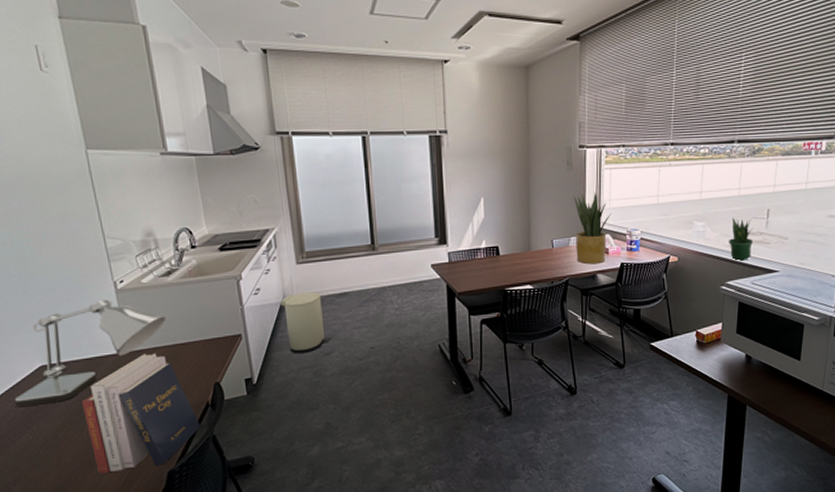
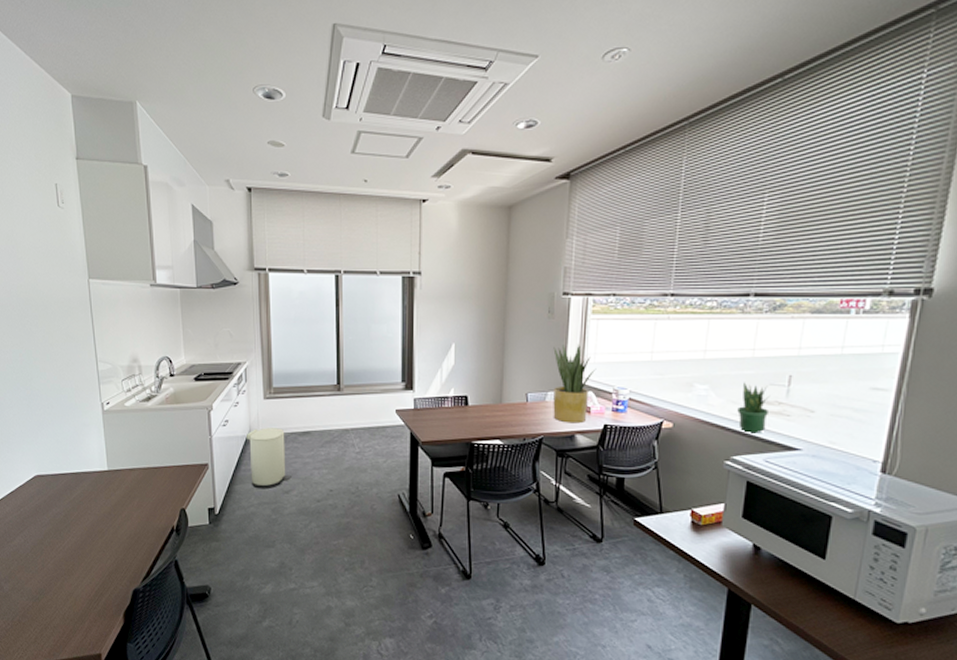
desk lamp: present [14,300,167,408] -> none [12,419,143,512]
books: present [82,353,200,474] -> none [67,474,165,584]

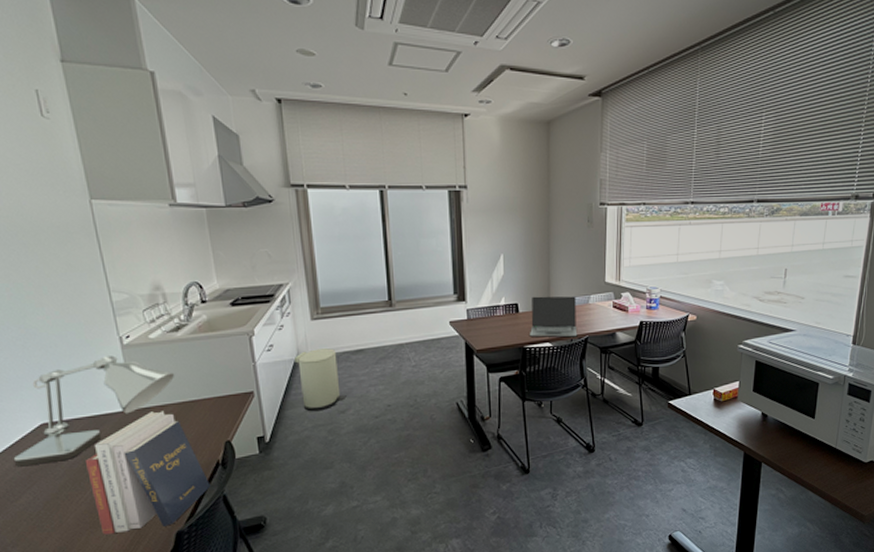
desk lamp: none [12,419,143,512] -> present [13,355,175,467]
books: none [67,474,165,584] -> present [86,411,210,535]
laptop: none [479,389,532,436] -> present [530,296,578,338]
planter: present [553,343,597,424] -> none [594,249,632,323]
planter: present [737,382,769,434] -> none [747,277,770,320]

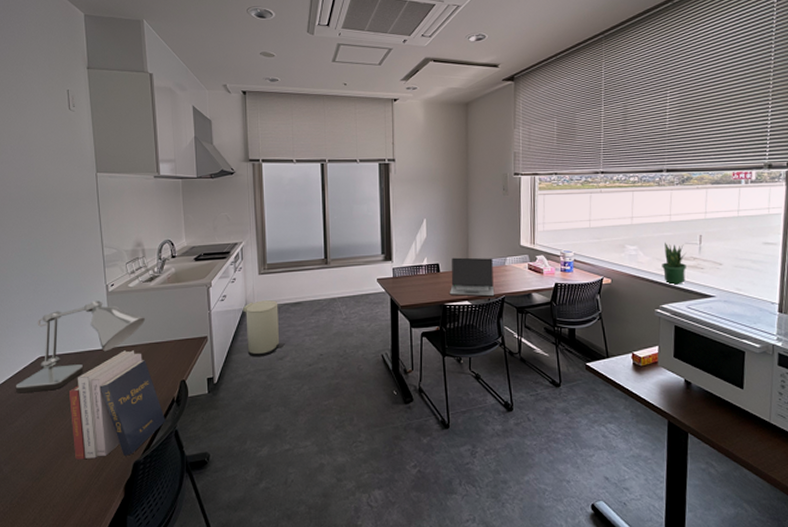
planter: none [747,277,770,320] -> present [662,242,686,285]

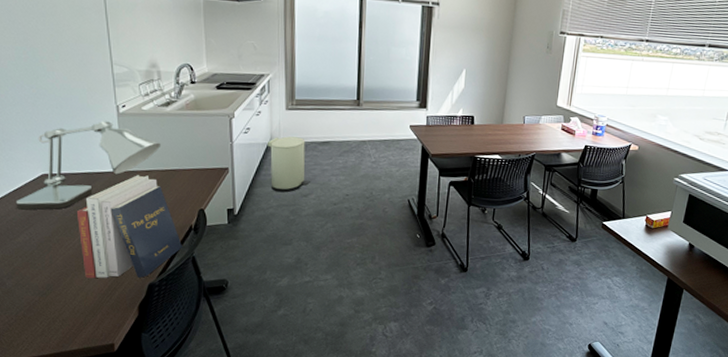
laptop: present [450,257,495,297] -> none [482,111,528,153]
planter: present [662,242,686,285] -> none [687,116,712,157]

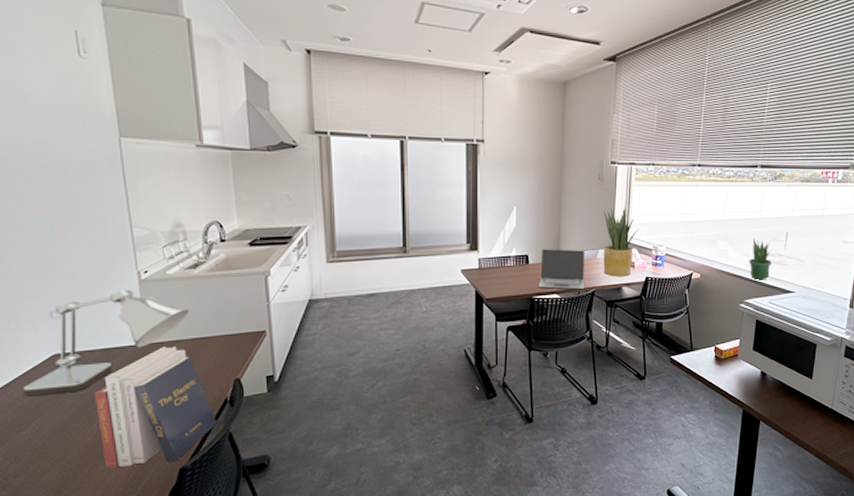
pedal bin: present [268,136,310,193] -> none [308,291,357,353]
laptop: none [482,111,528,153] -> present [539,249,585,290]
planter: none [544,76,583,144] -> present [603,207,639,277]
planter: none [687,116,712,157] -> present [749,238,772,280]

